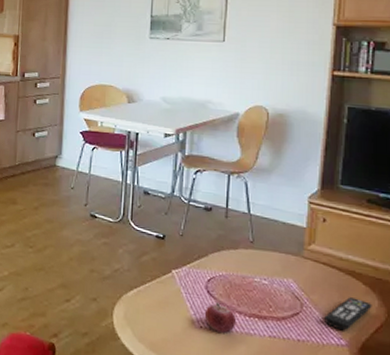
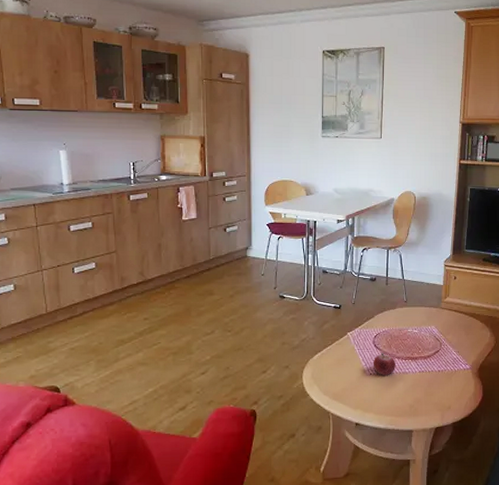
remote control: present [324,297,372,331] -> none [456,333,486,358]

